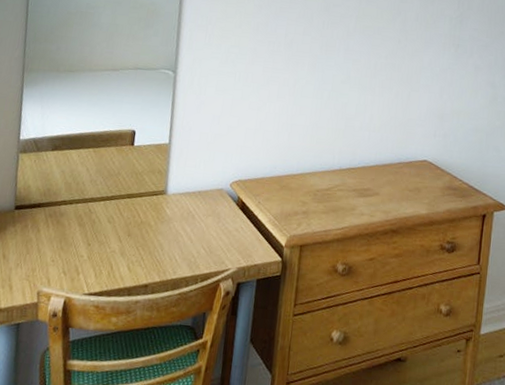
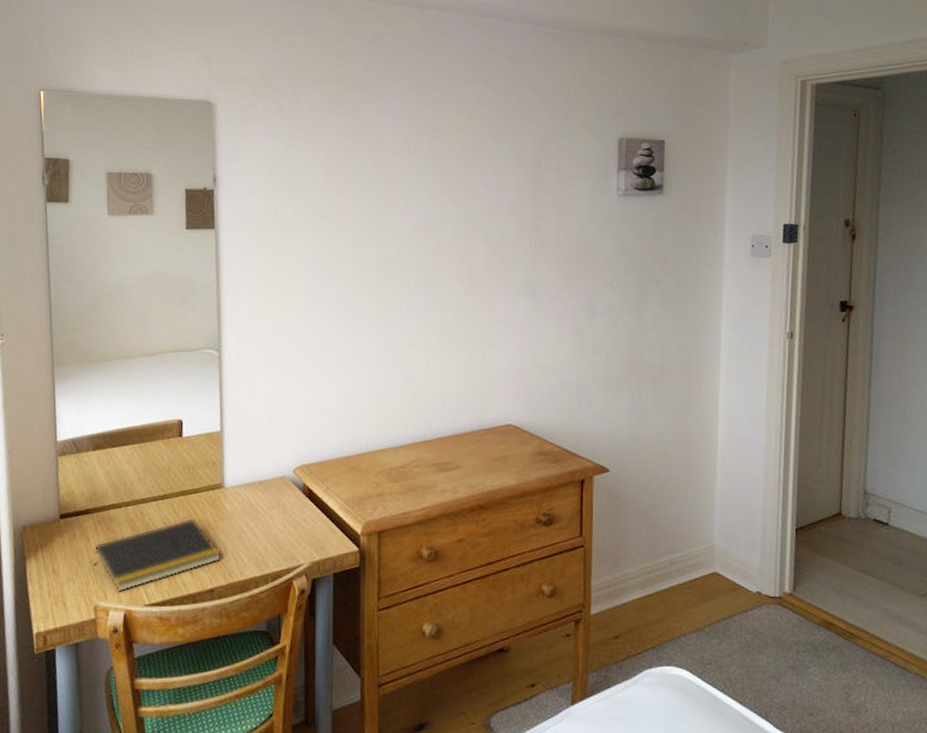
notepad: none [40,219,159,281] -> present [93,518,222,593]

